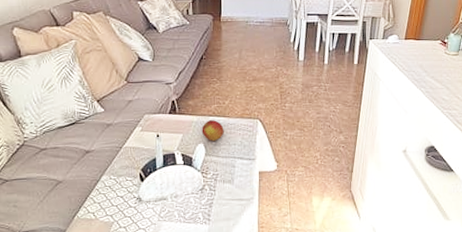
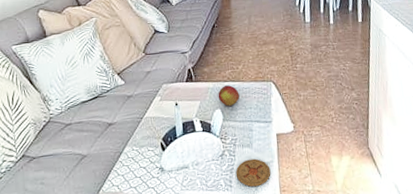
coaster: none [214,194,251,222] -> present [235,158,271,188]

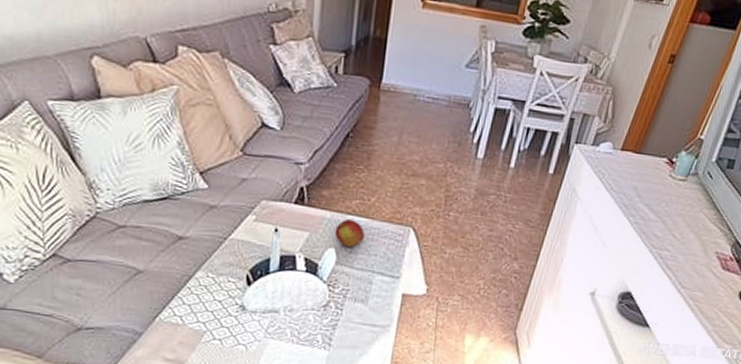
coaster: present [235,158,271,188] -> none [338,317,385,352]

